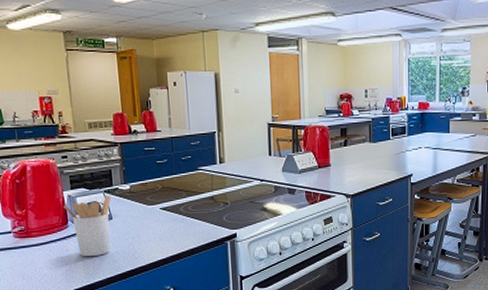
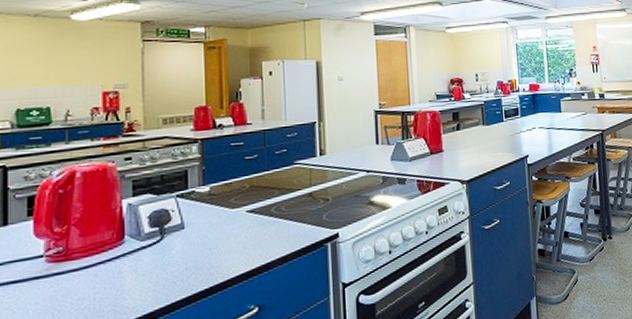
utensil holder: present [64,195,111,257] -> none [121,200,184,279]

